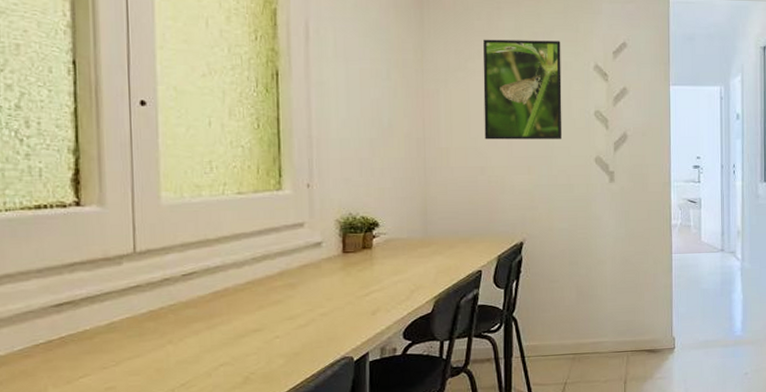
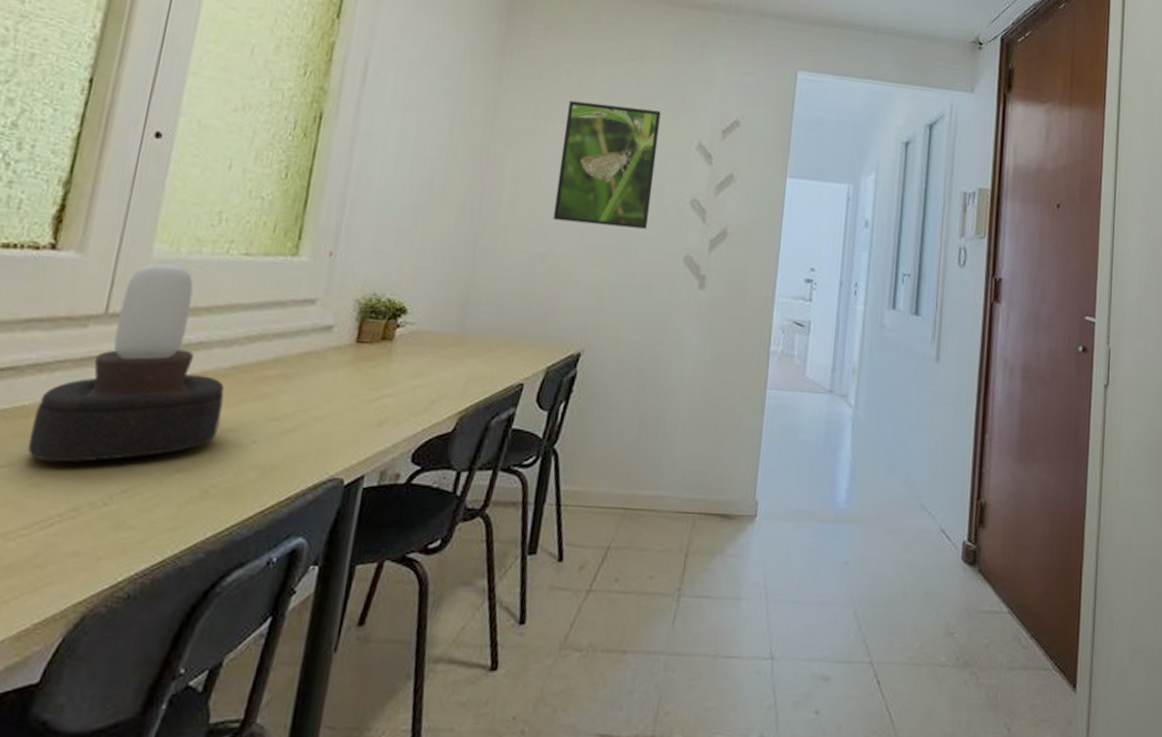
desk lamp: none [96,208,246,370] -> present [27,263,224,463]

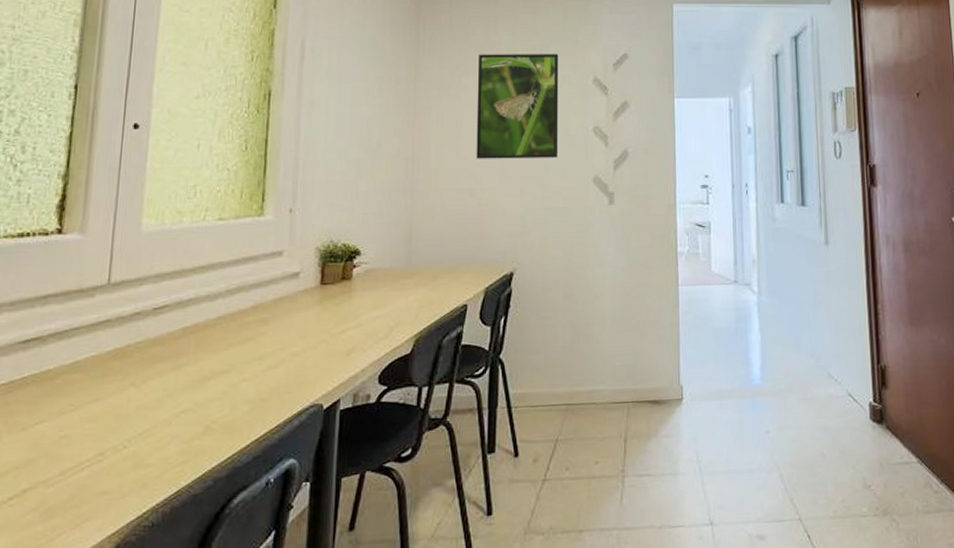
desk lamp: present [27,263,224,463] -> none [55,235,215,416]

